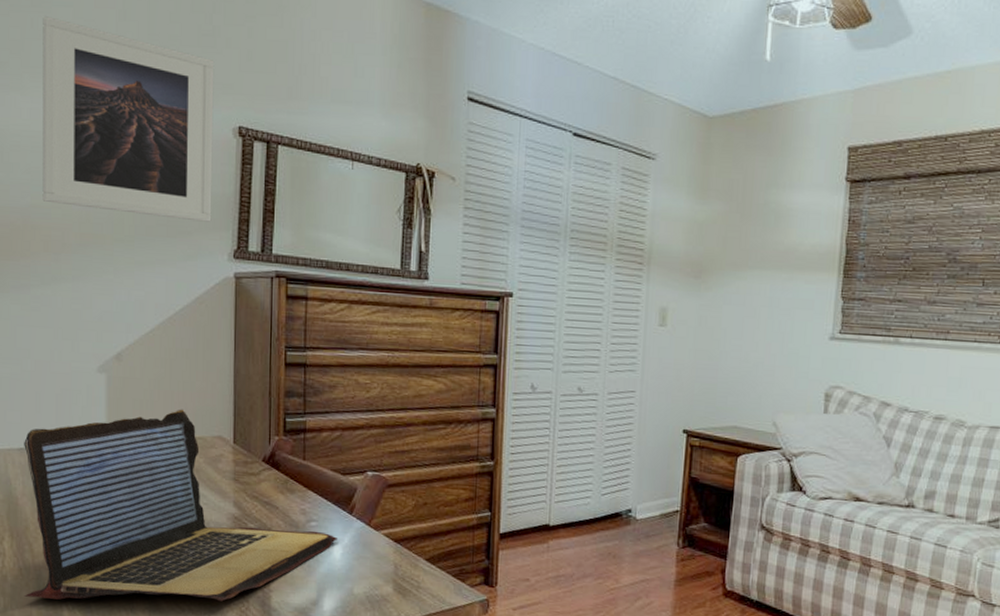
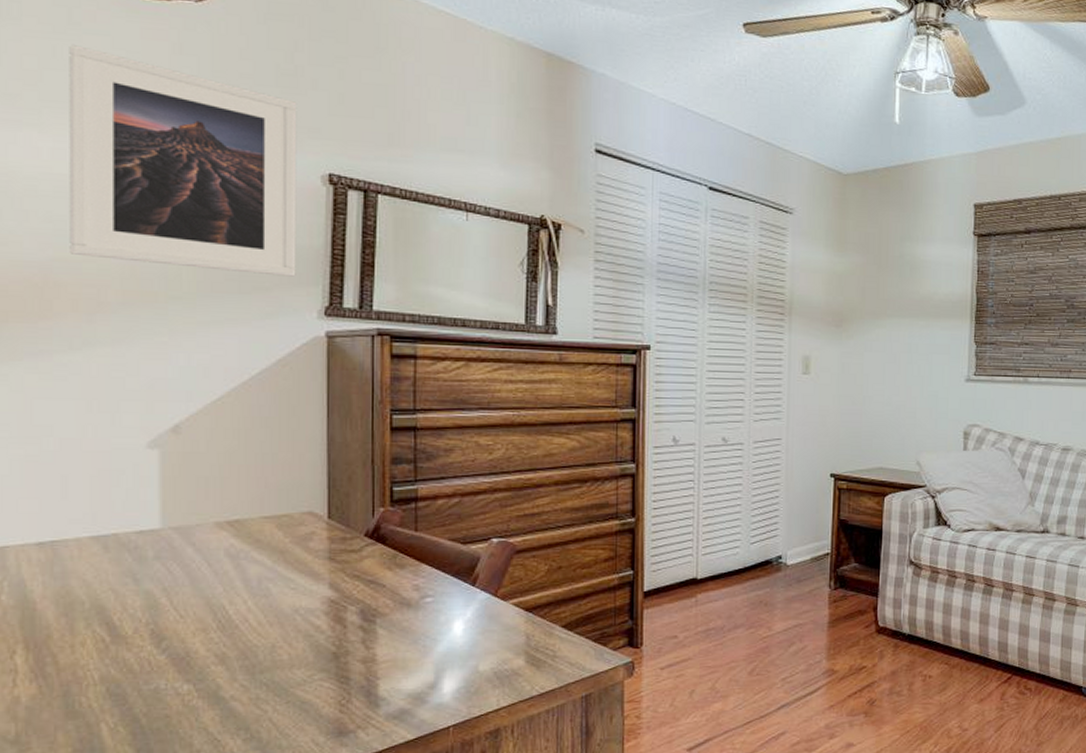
laptop: present [24,409,339,602] -> none [44,484,460,719]

